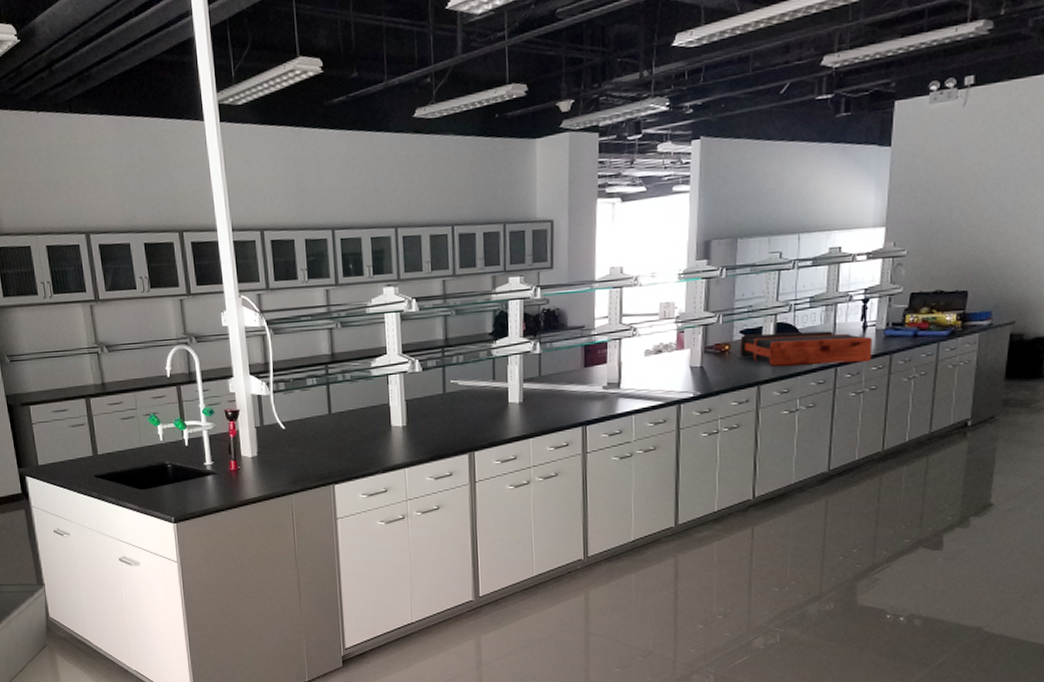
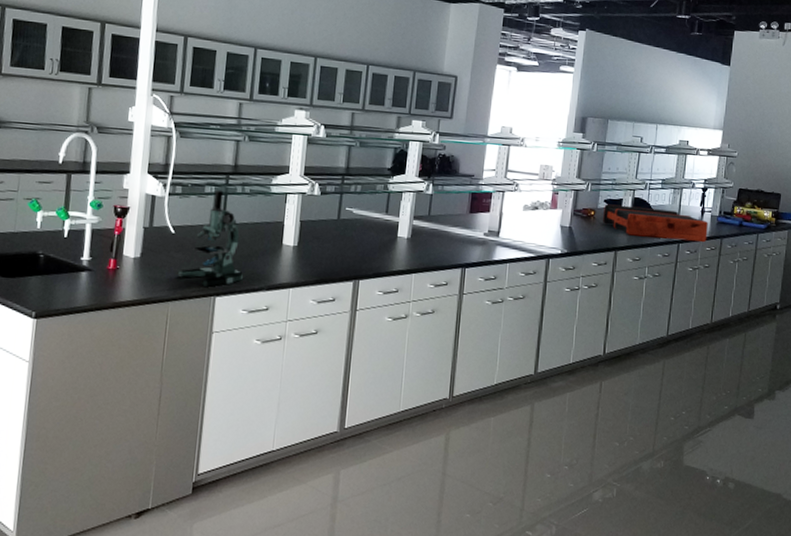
microscope: none [295,380,357,477] -> present [178,189,243,288]

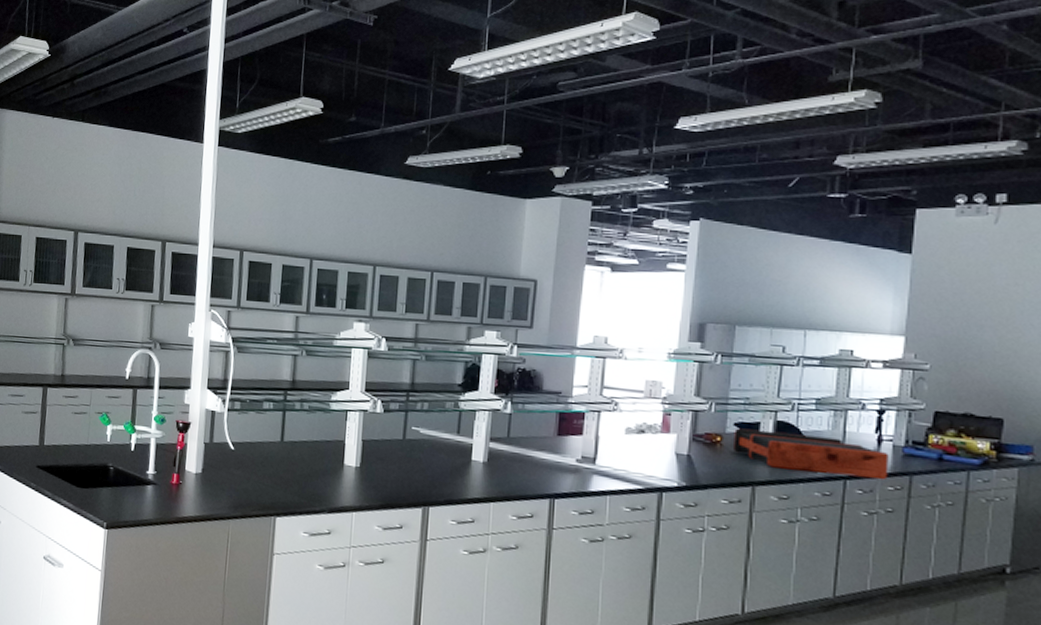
microscope: present [178,189,243,288] -> none [238,405,303,507]

